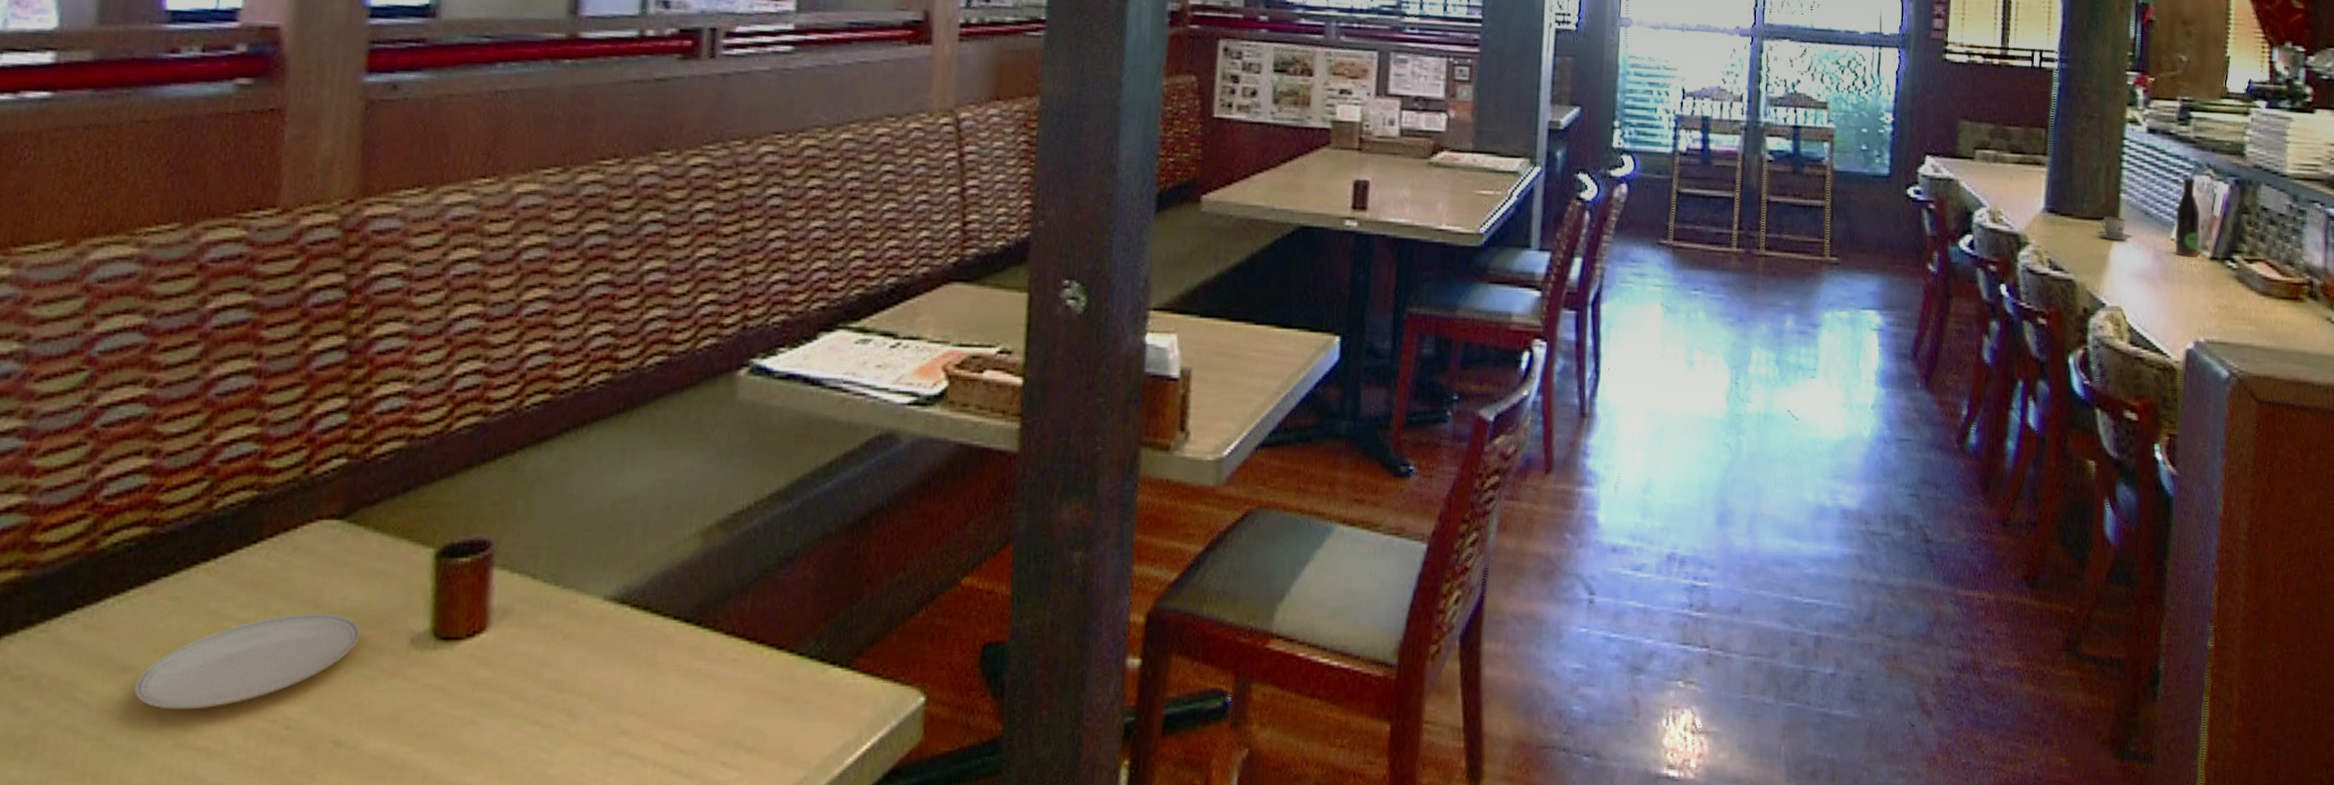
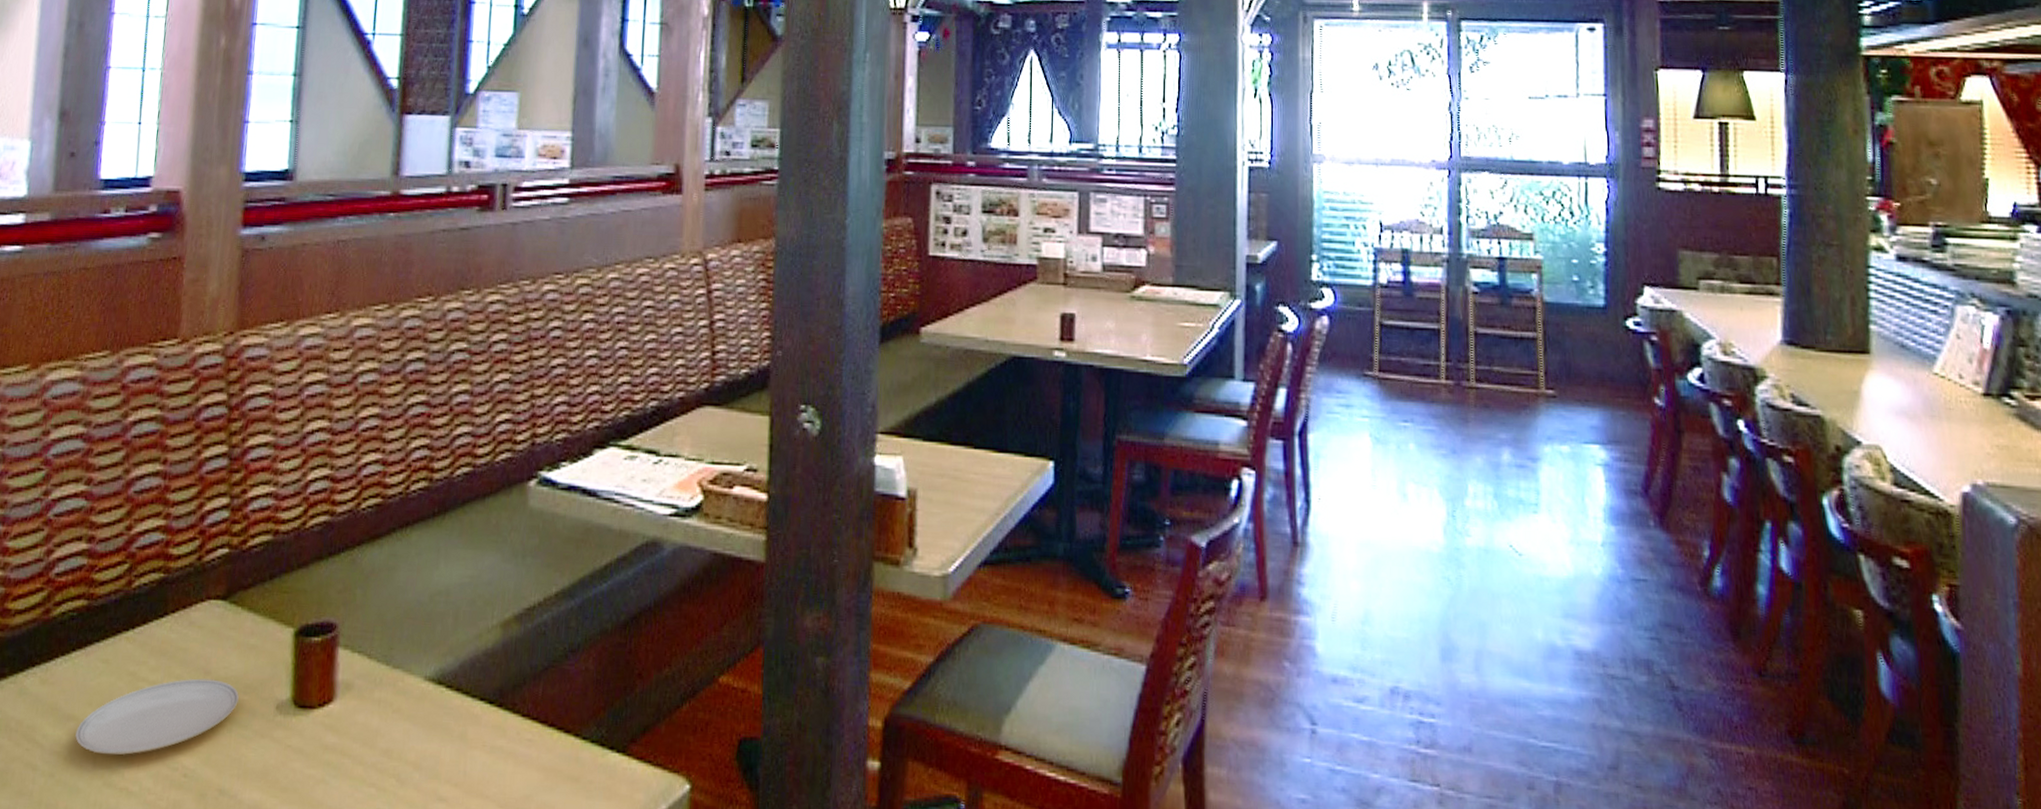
teacup: present [2097,216,2133,241] -> none [1845,349,1888,375]
bottle: present [2175,177,2201,258] -> none [1937,307,1969,395]

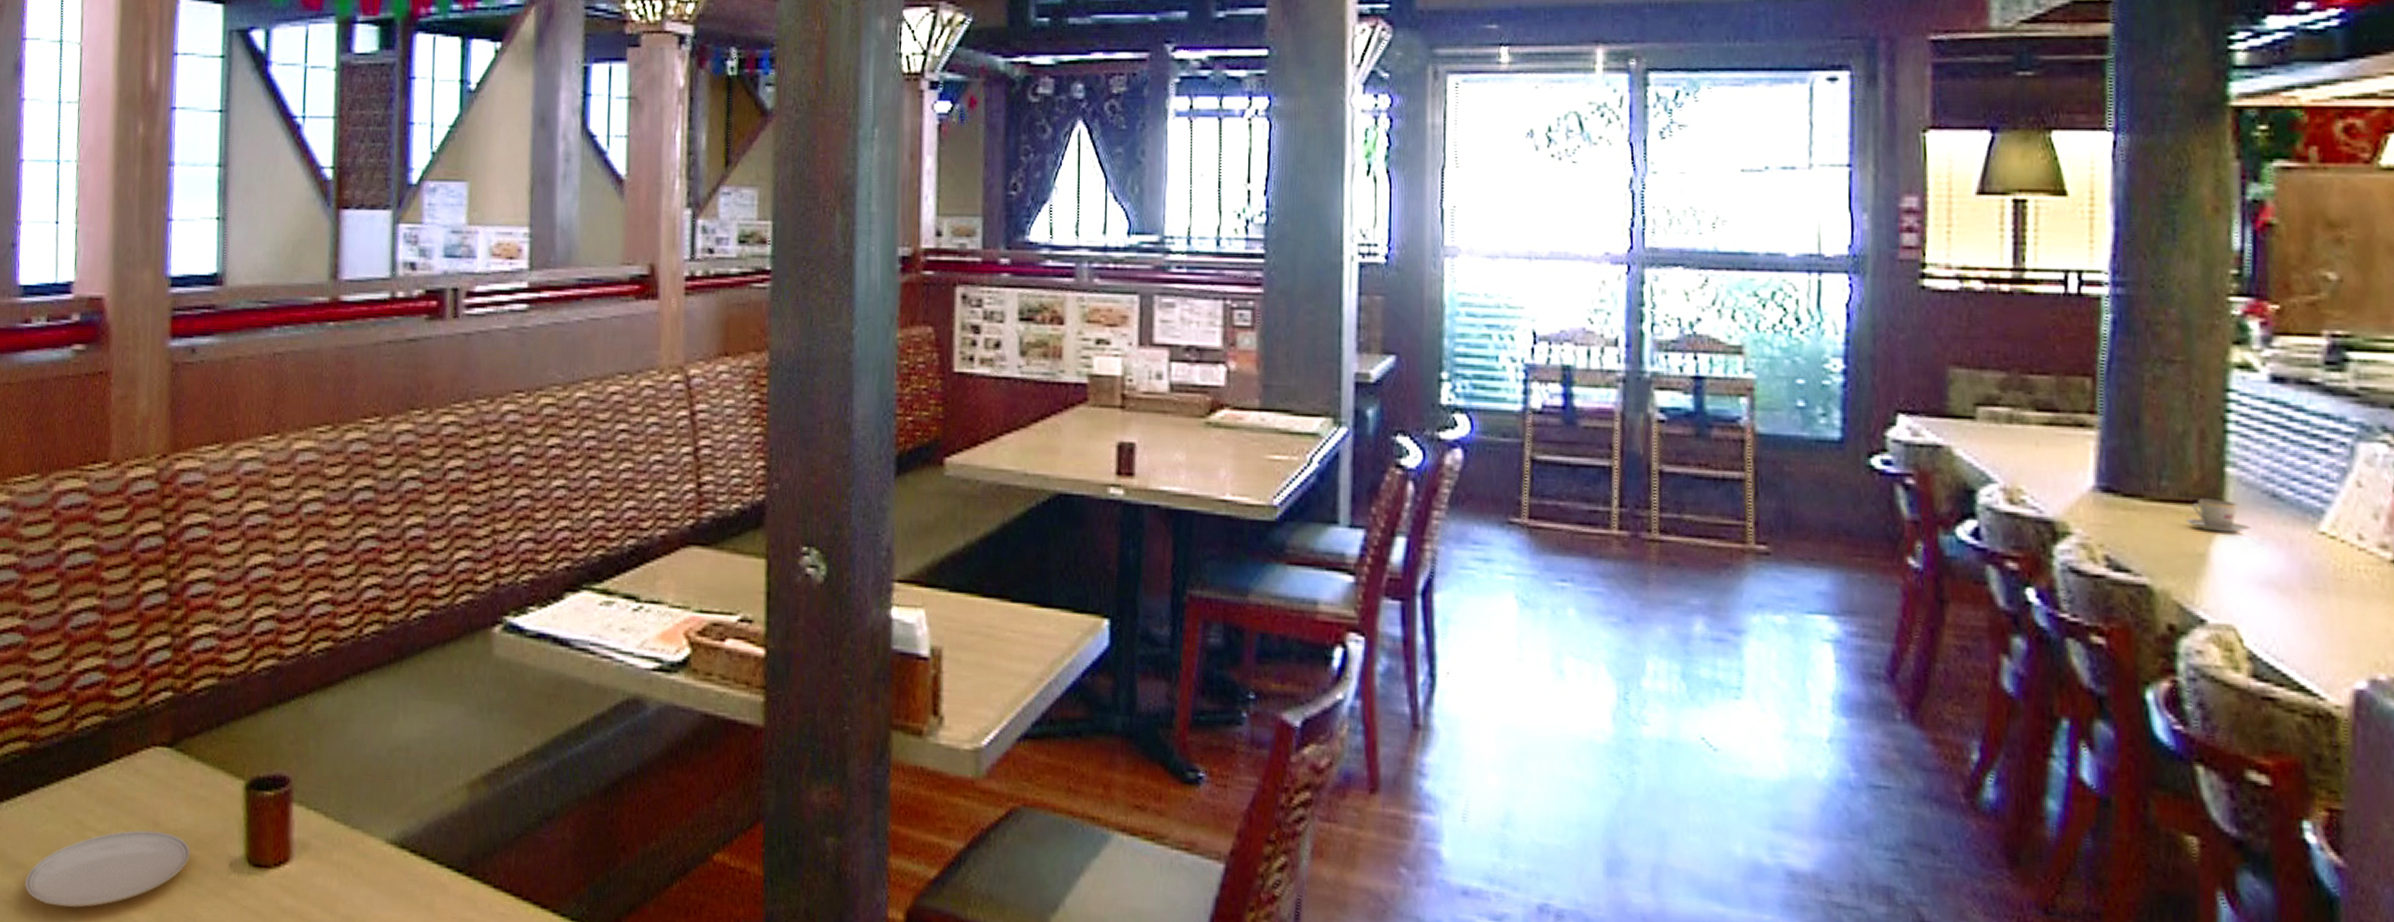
teacup: none [1845,349,1888,375] -> present [2186,498,2251,533]

